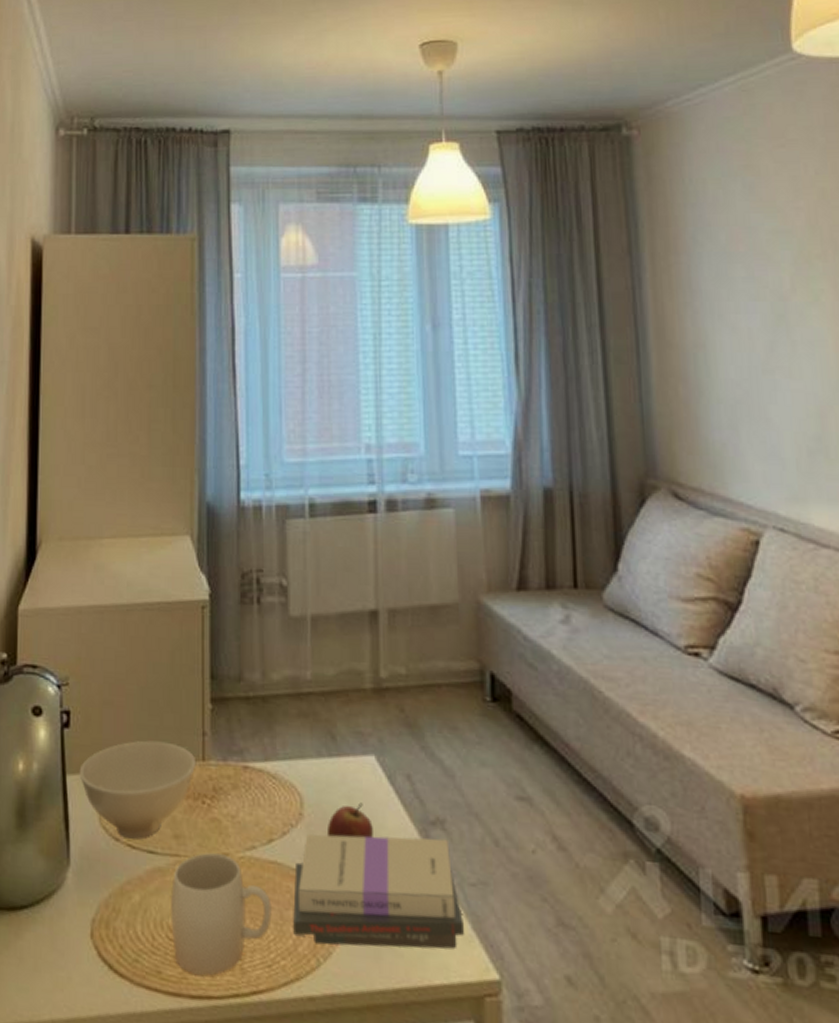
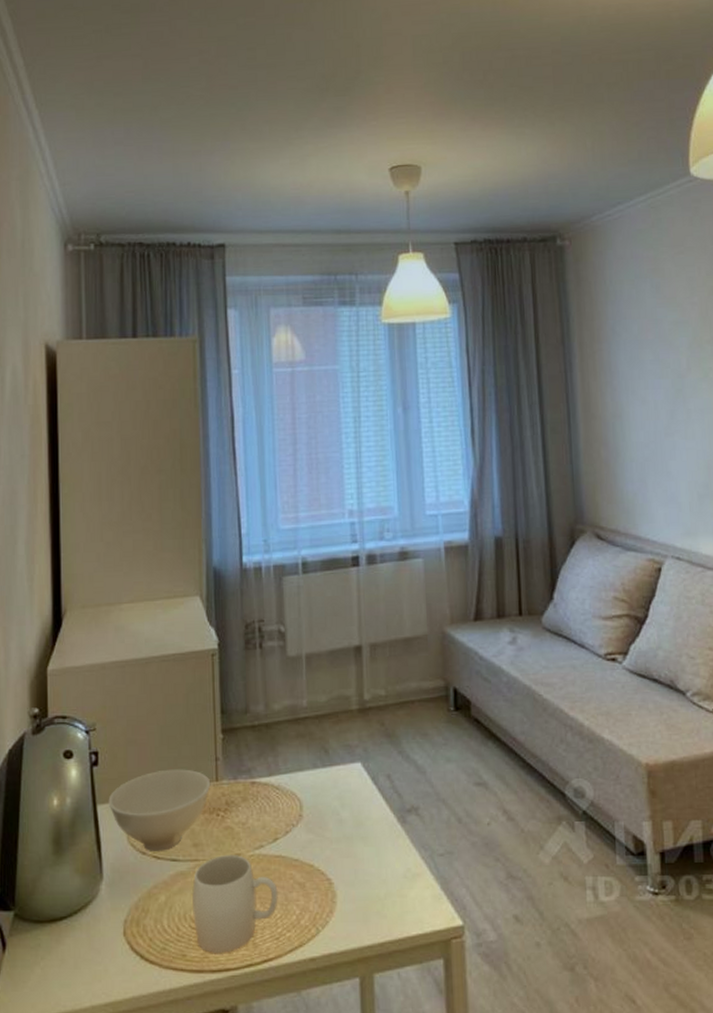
books: present [293,834,464,950] -> none [296,822,434,916]
fruit: present [326,802,373,839] -> none [322,801,361,831]

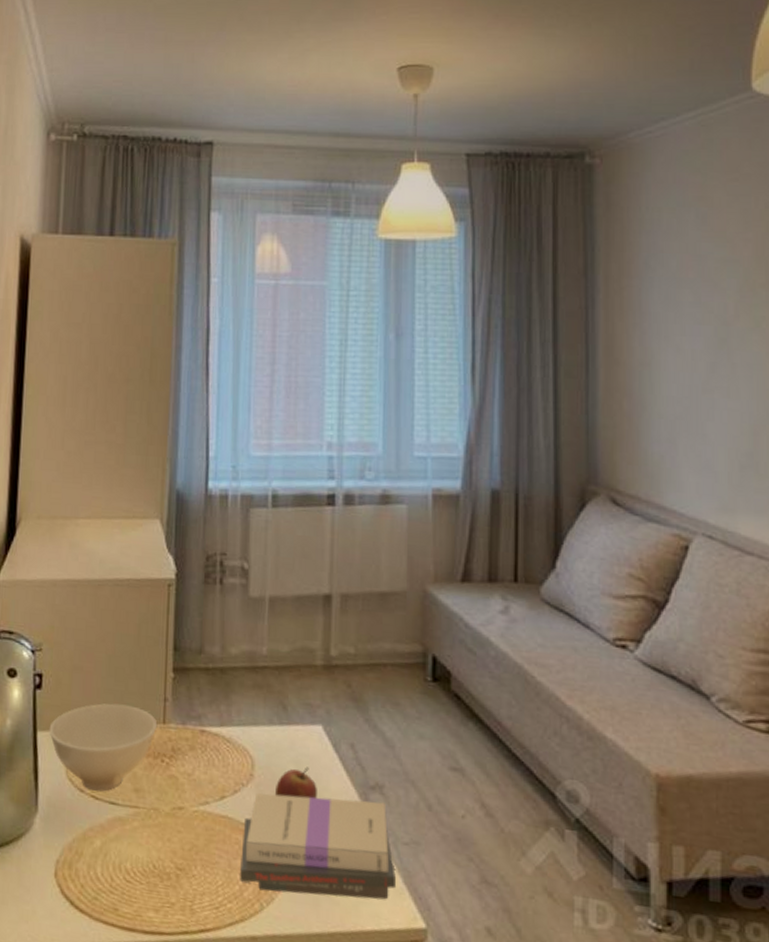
mug: present [192,855,278,953] -> none [128,805,221,914]
books: none [296,822,434,916] -> present [240,793,396,900]
fruit: none [322,801,361,831] -> present [274,767,317,800]

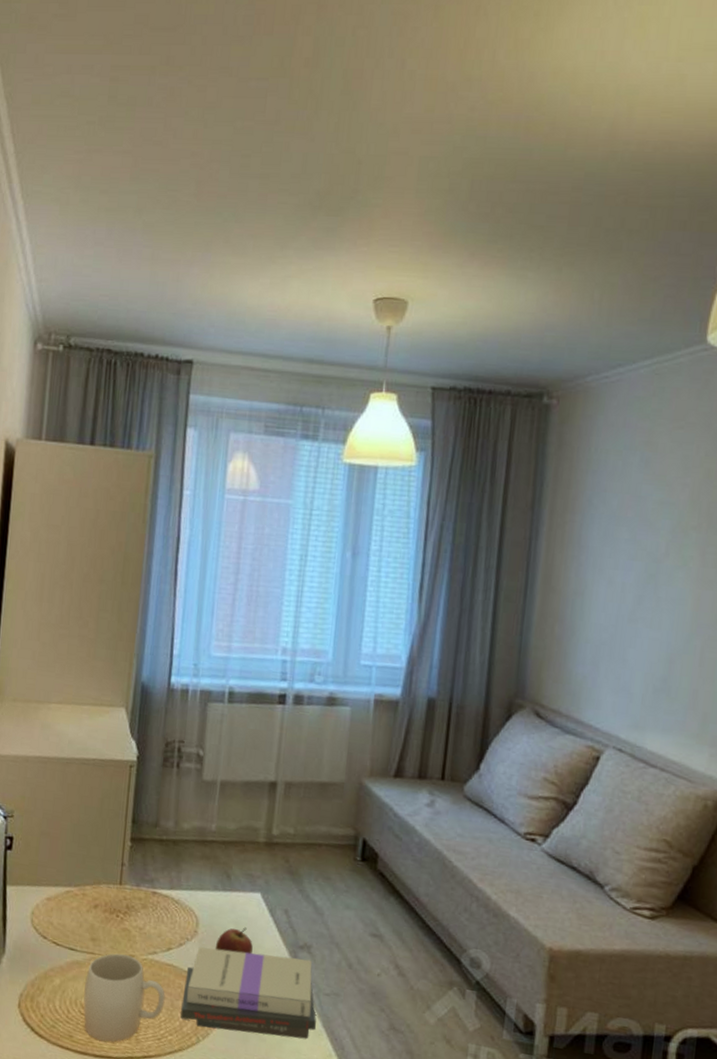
bowl: present [49,703,158,792] -> none [17,865,115,939]
mug: none [128,805,221,914] -> present [83,953,165,1042]

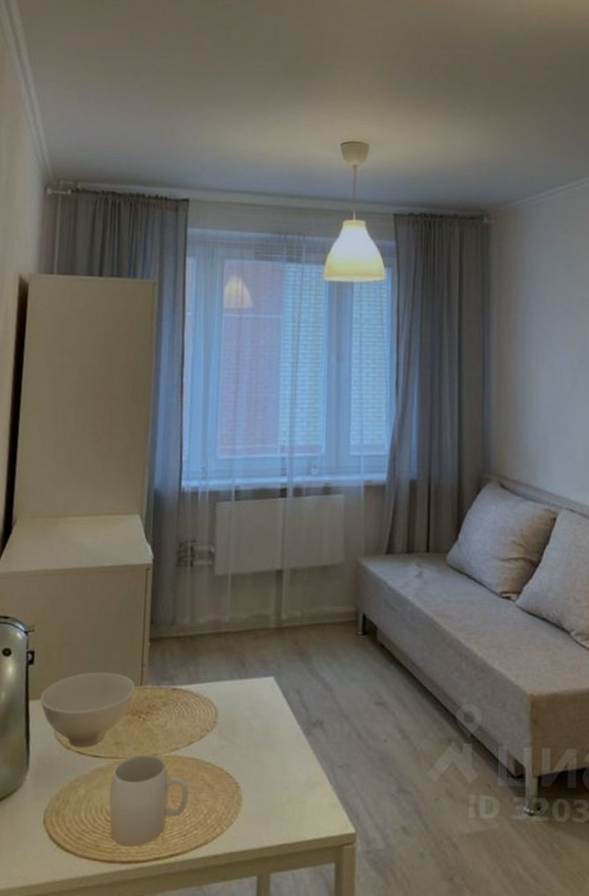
bowl: none [17,865,115,939] -> present [40,672,136,747]
books: present [180,947,316,1039] -> none [204,735,332,817]
fruit: present [215,927,253,955] -> none [234,712,269,738]

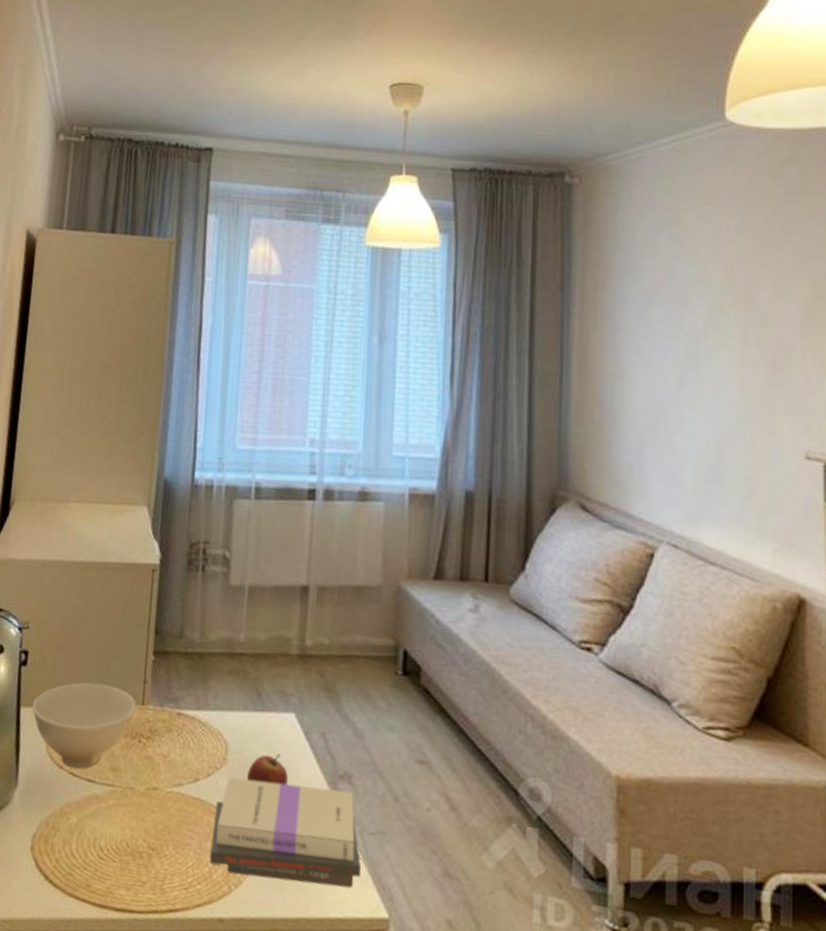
mug: present [109,754,189,846] -> none [102,785,193,892]
books: none [204,735,332,817] -> present [210,777,361,888]
fruit: none [234,712,269,738] -> present [246,753,288,786]

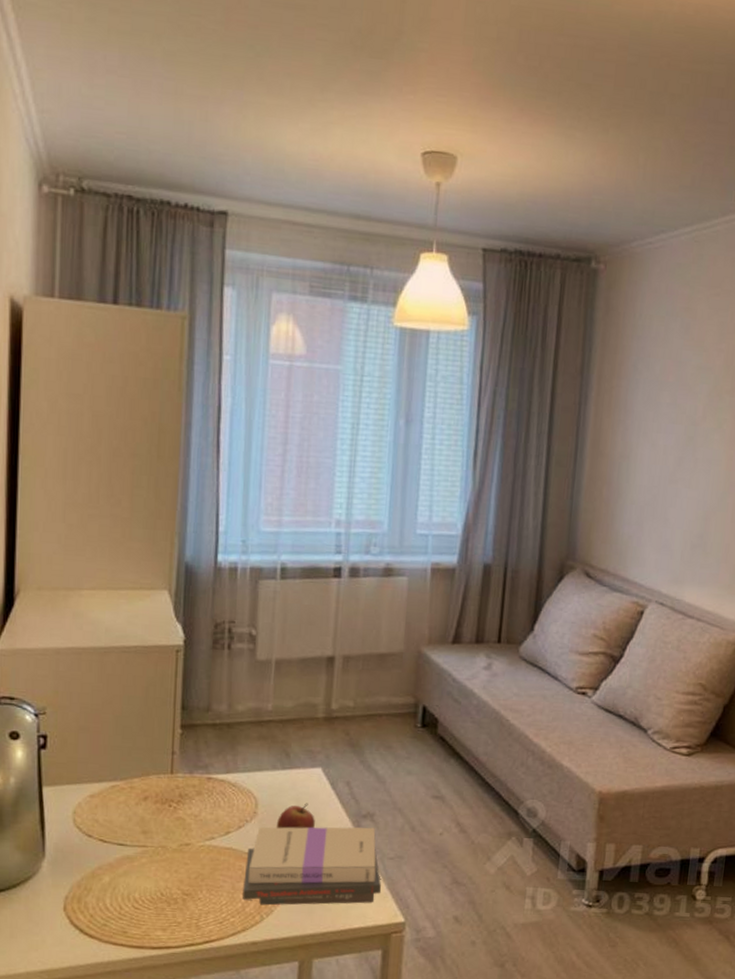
bowl: present [32,682,137,769] -> none [55,758,166,835]

